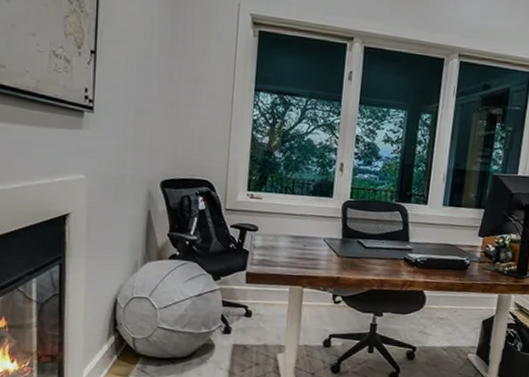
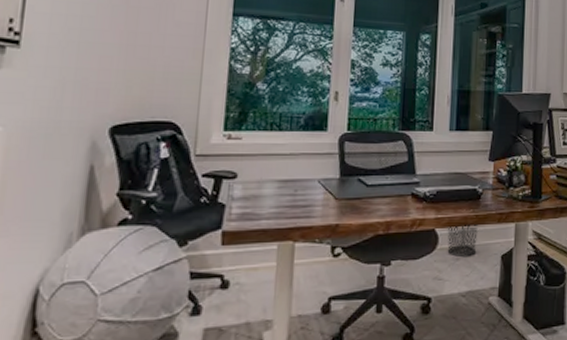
waste bin: none [433,290,463,318] -> present [447,225,478,258]

